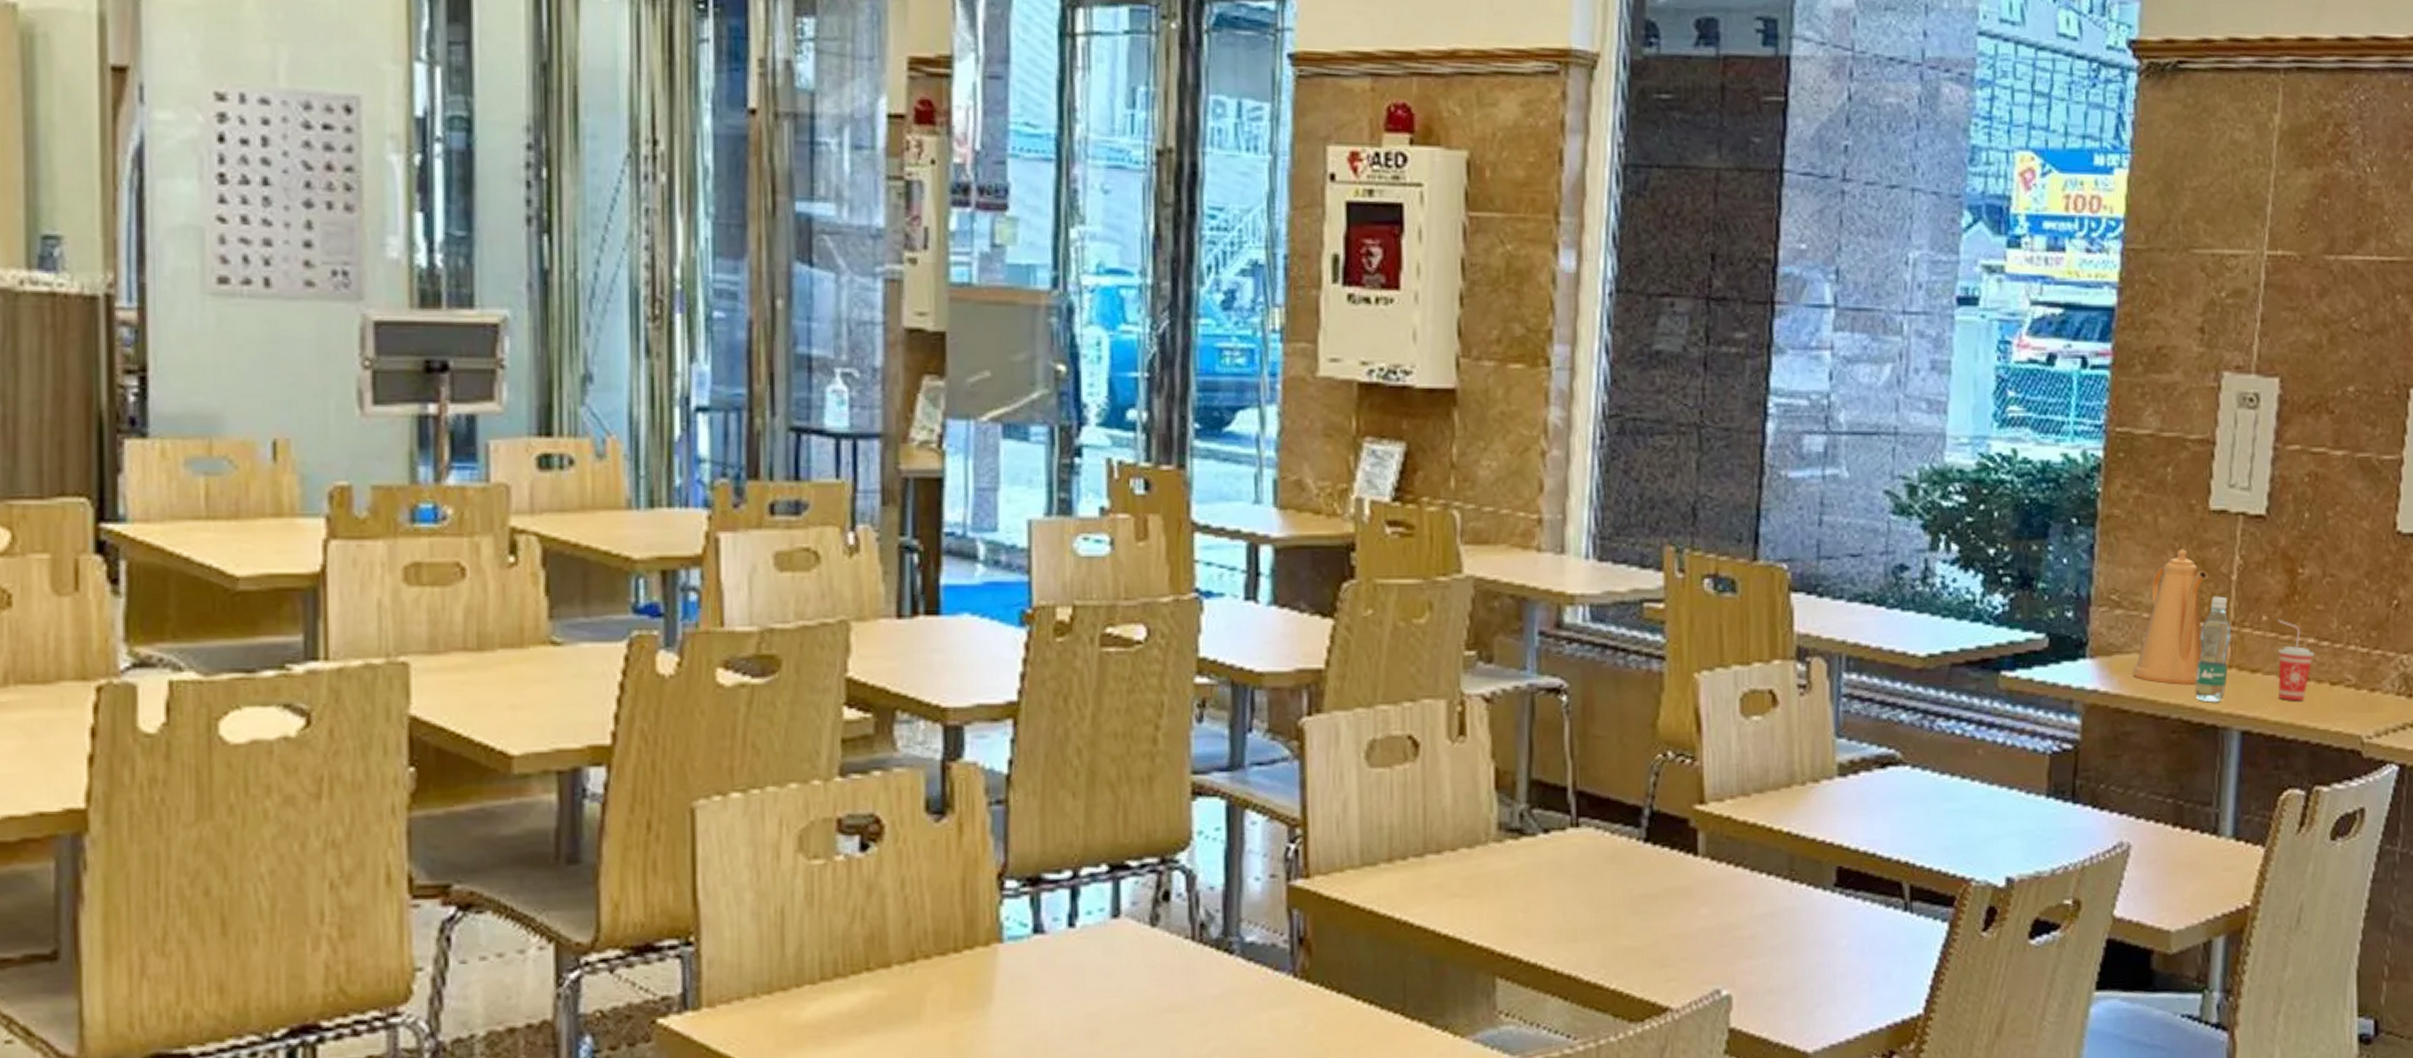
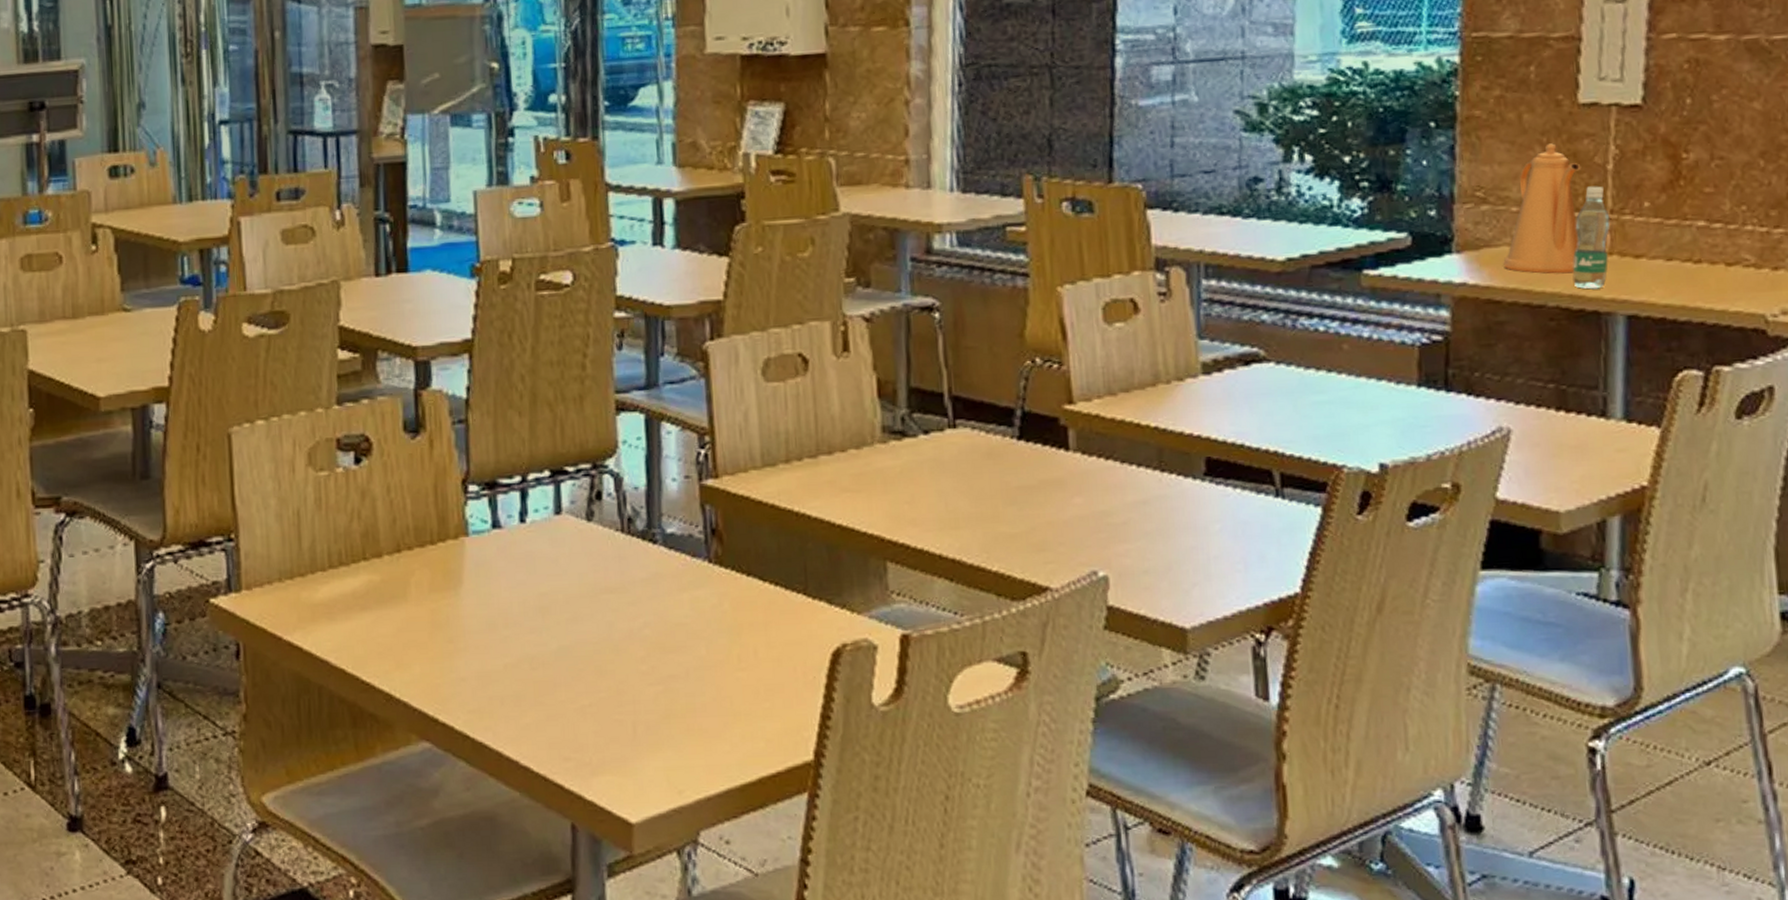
beverage cup: present [2277,619,2315,701] -> none [1661,204,1707,284]

